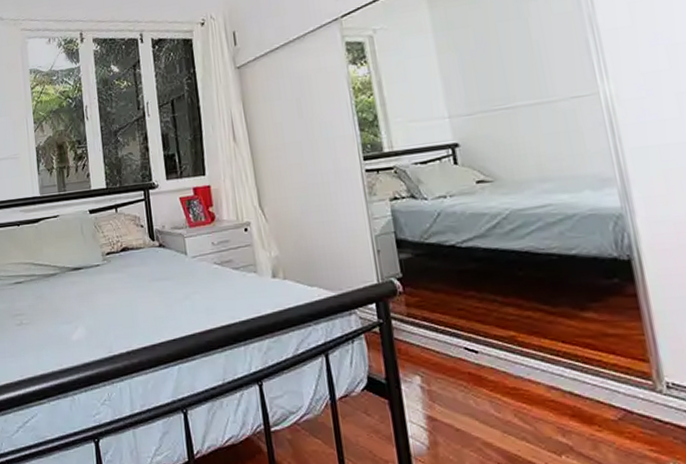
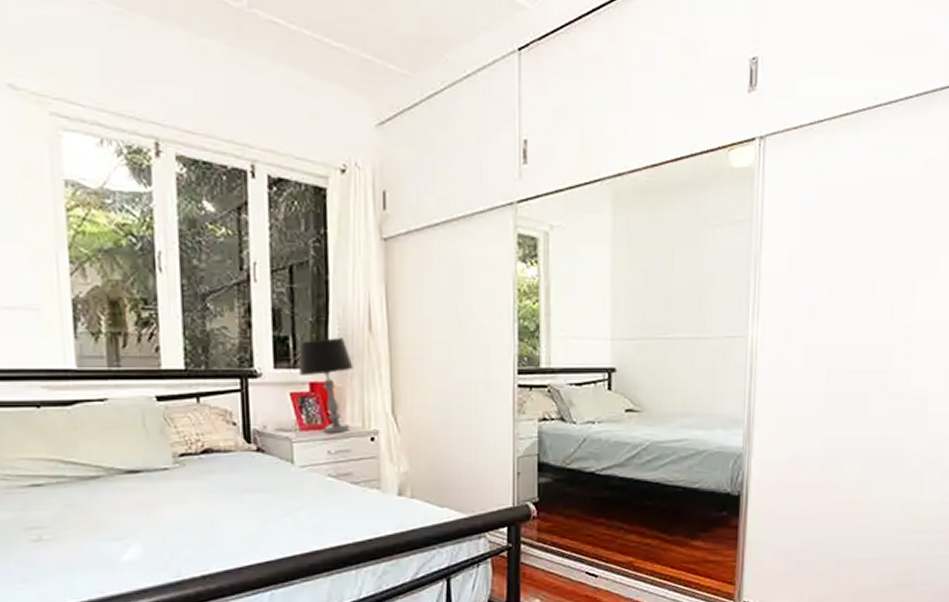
table lamp: none [182,149,228,229] -> present [299,337,354,435]

